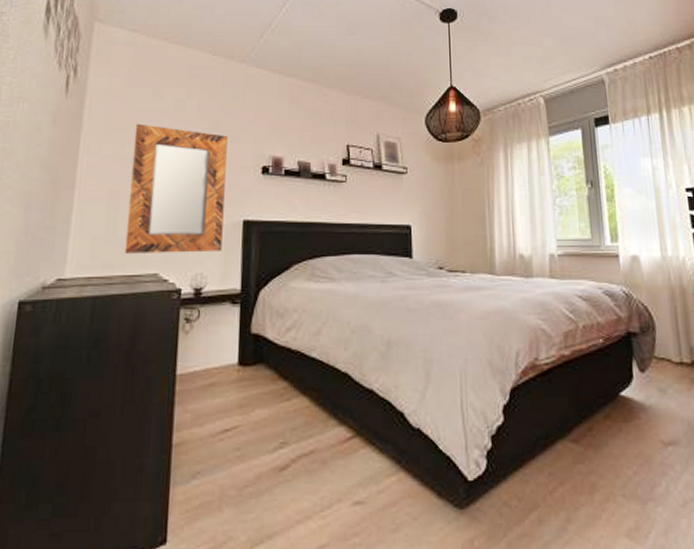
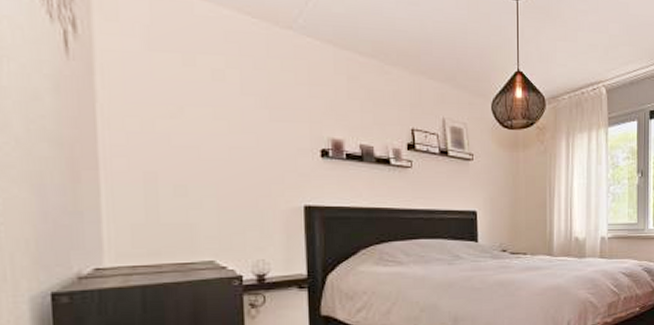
home mirror: present [124,124,228,254] -> none [165,96,283,241]

